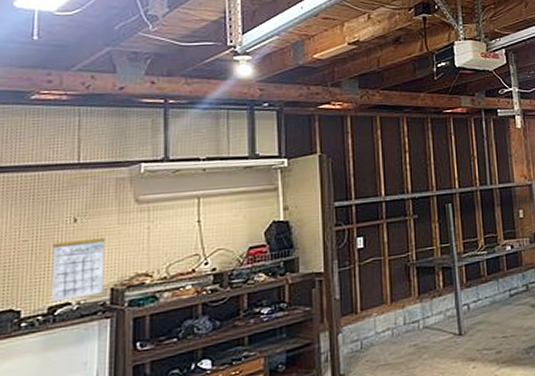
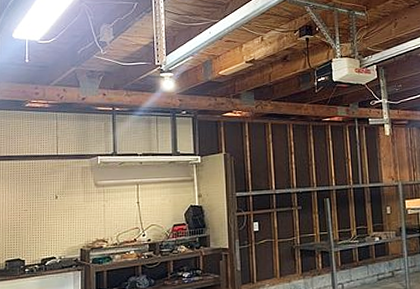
calendar: present [51,228,106,301] -> none [43,203,76,255]

